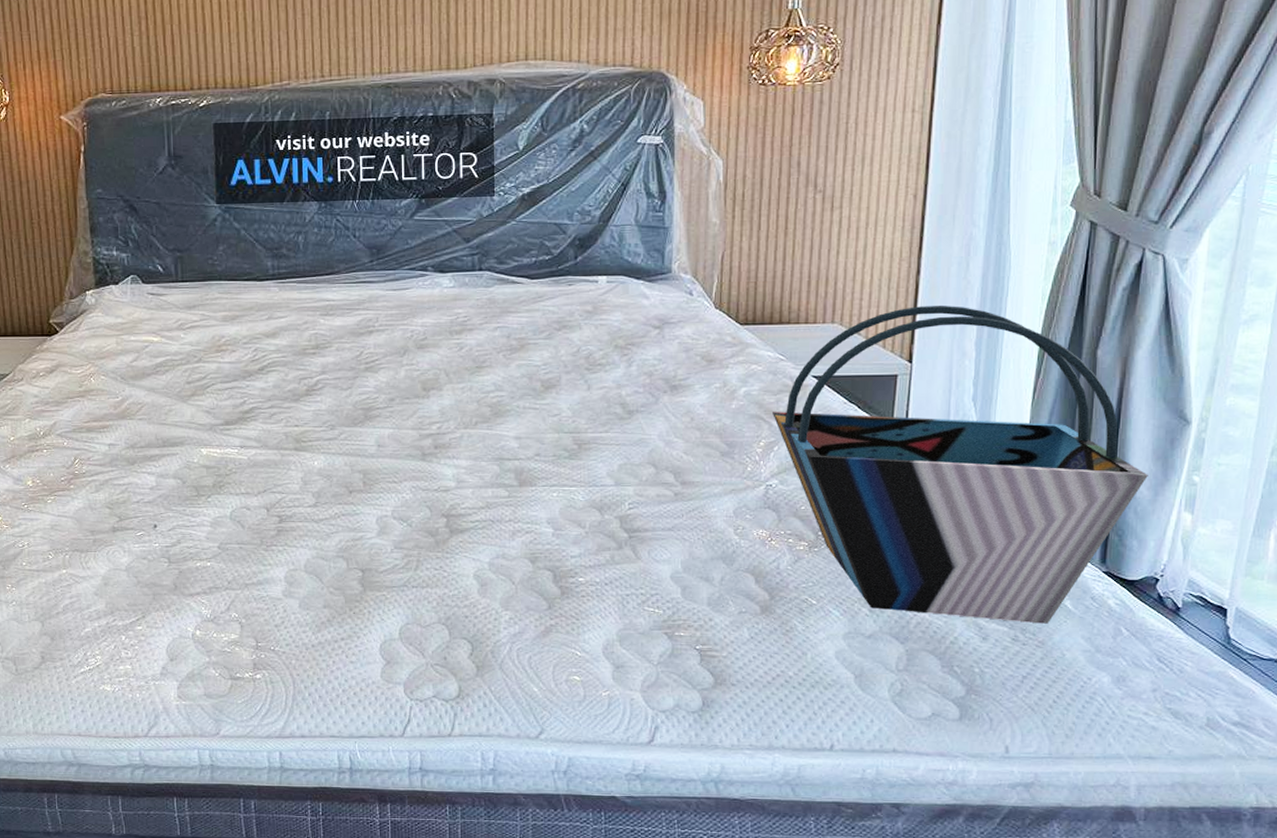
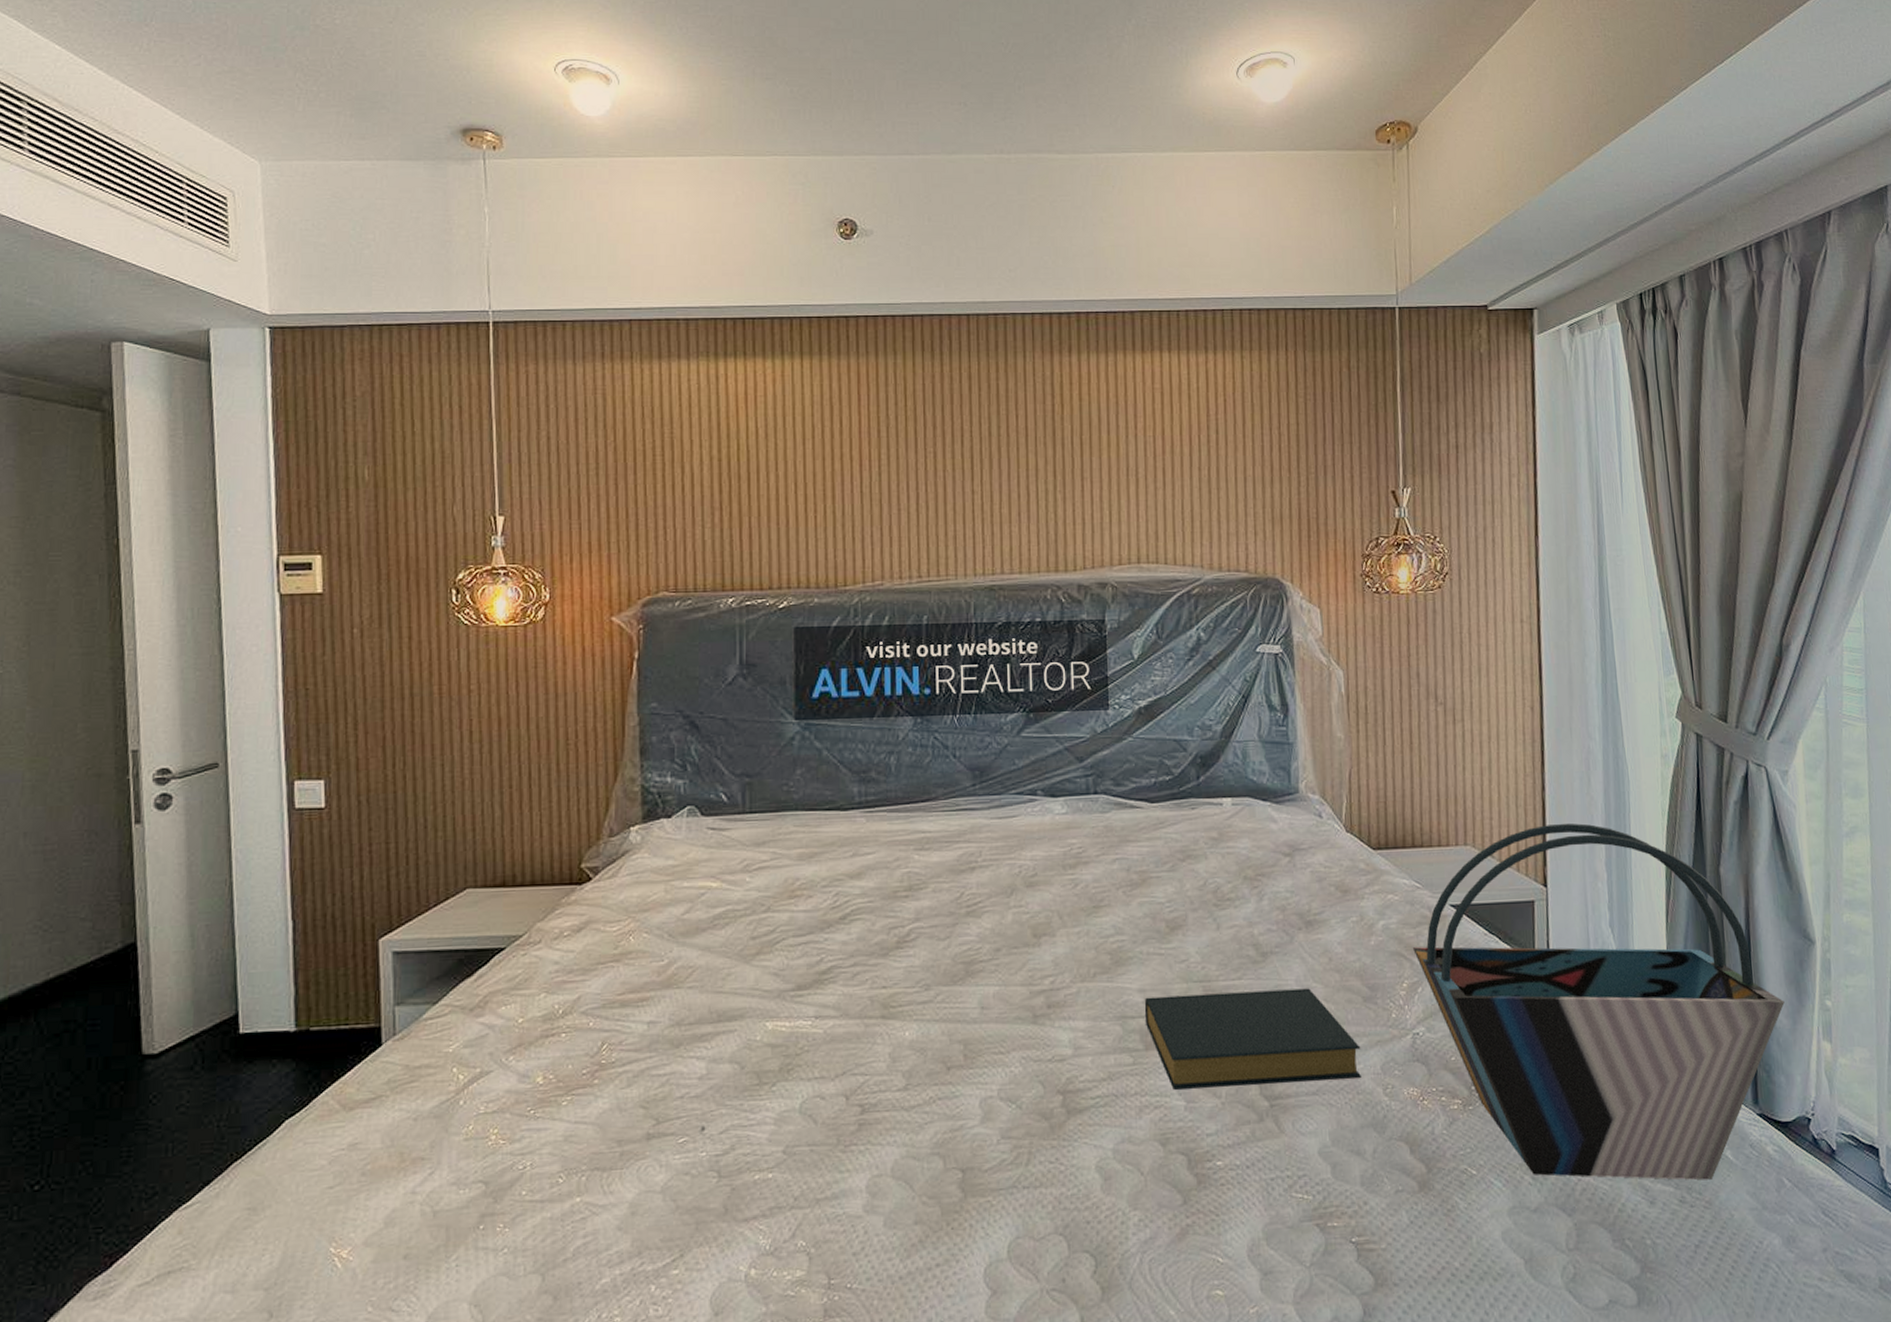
hardback book: none [519,442,716,519] -> present [1144,988,1361,1090]

